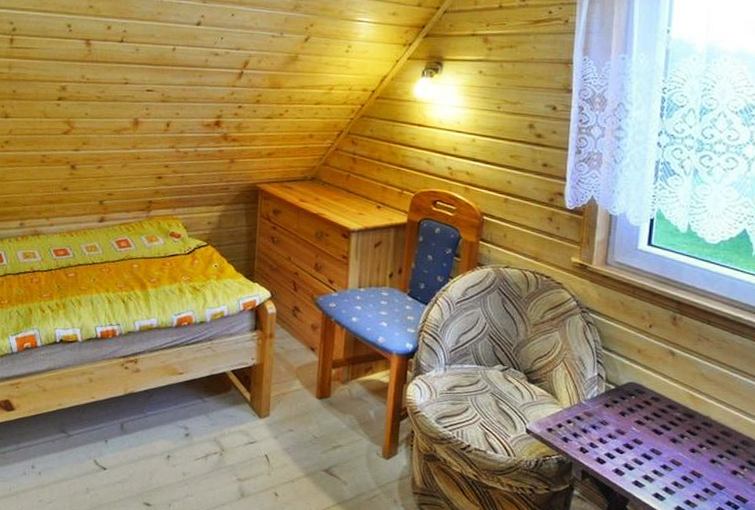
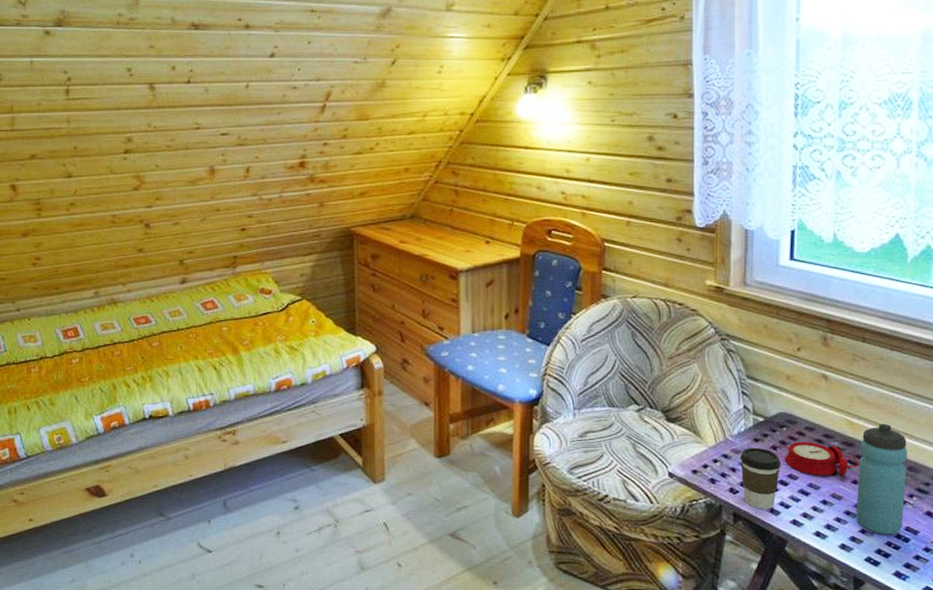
coffee cup: none [591,411,629,470] -> present [740,447,782,509]
alarm clock: none [627,410,698,444] -> present [780,442,859,476]
water bottle: none [692,399,742,502] -> present [856,423,908,535]

